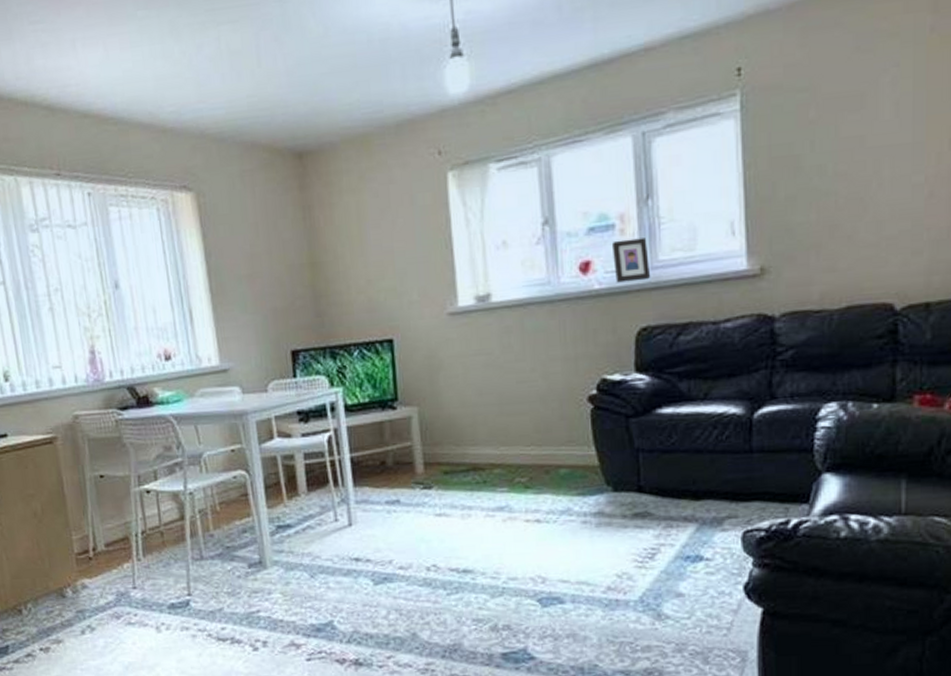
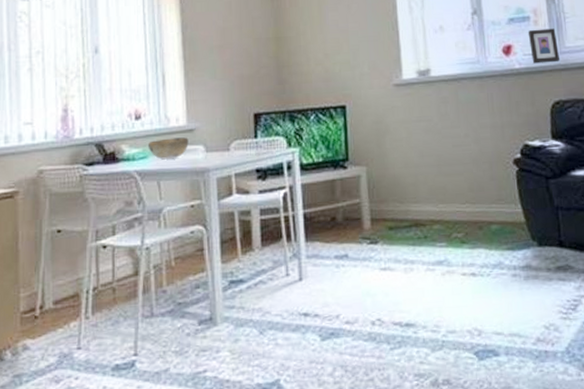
decorative bowl: none [181,378,224,403] -> present [149,137,189,160]

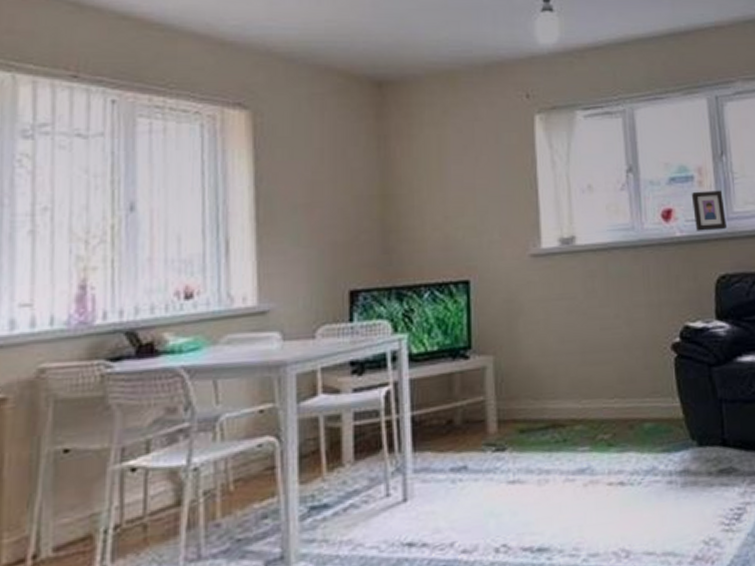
decorative bowl: present [149,137,189,160] -> none [202,322,259,352]

